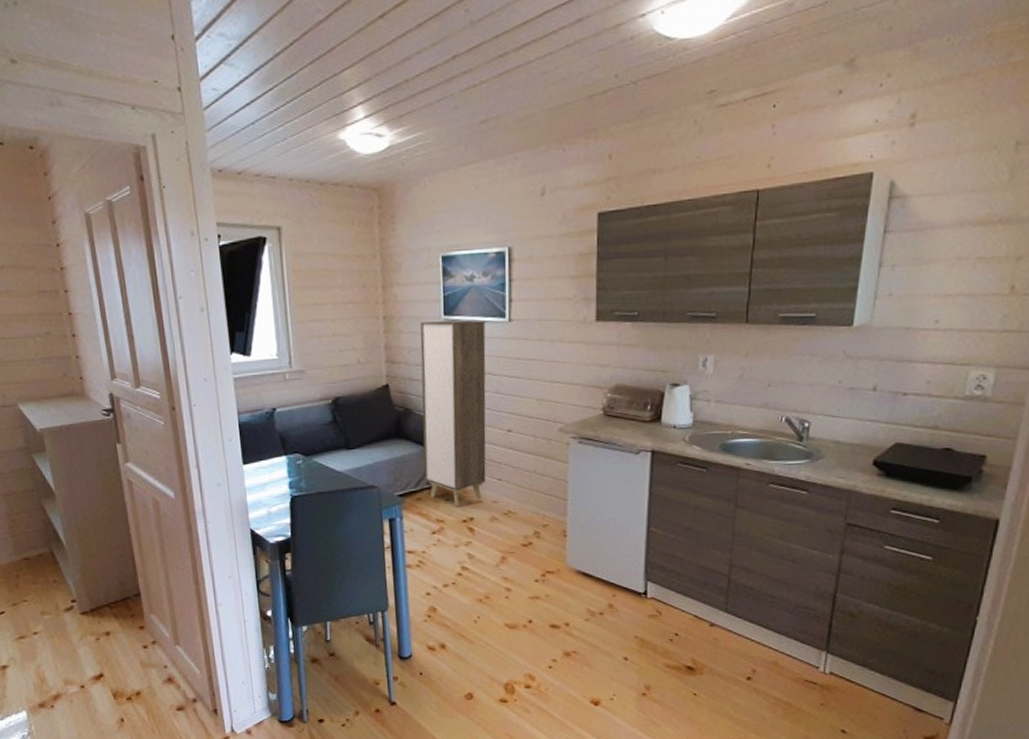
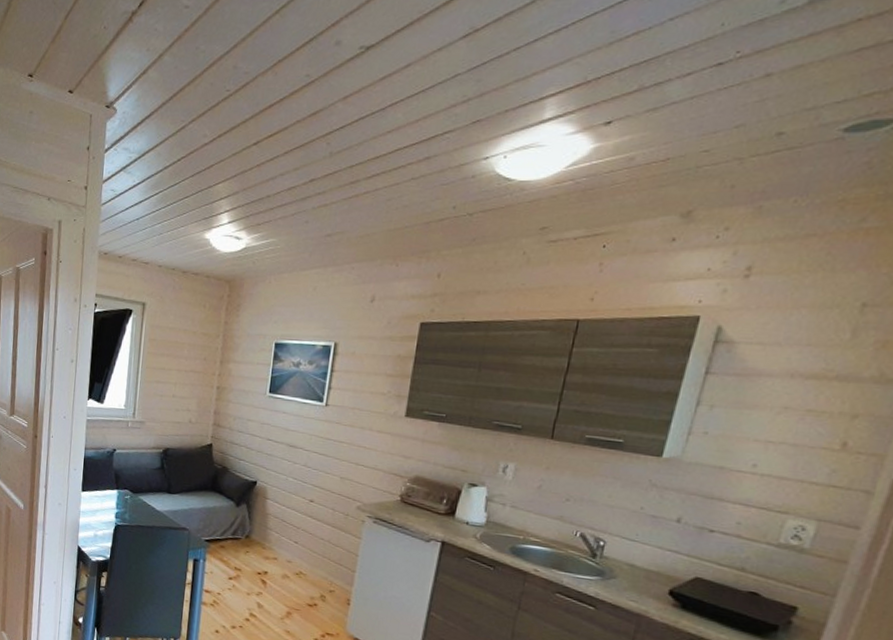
cabinet: present [420,320,486,506] -> none [230,396,304,559]

